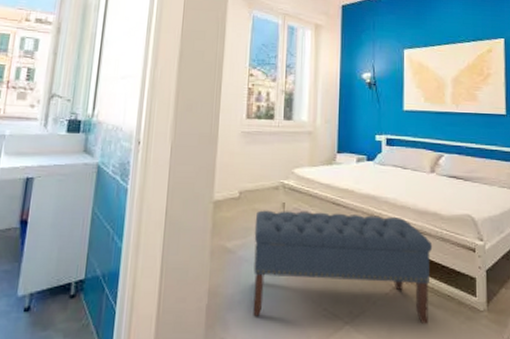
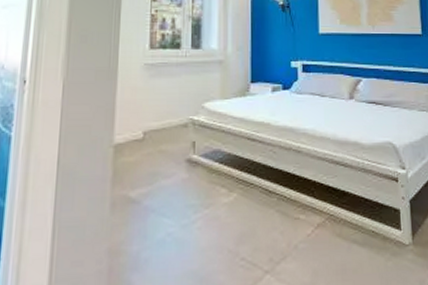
bench: present [253,210,433,324] -> none [161,149,355,274]

